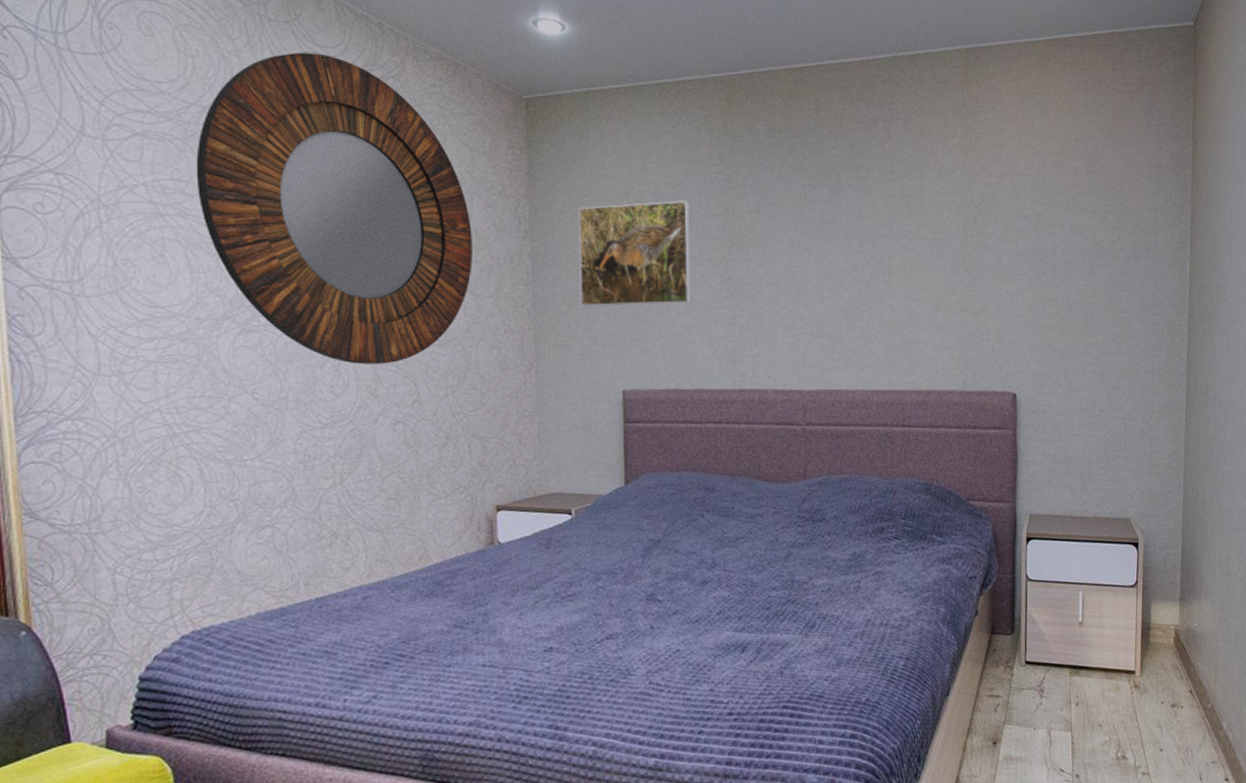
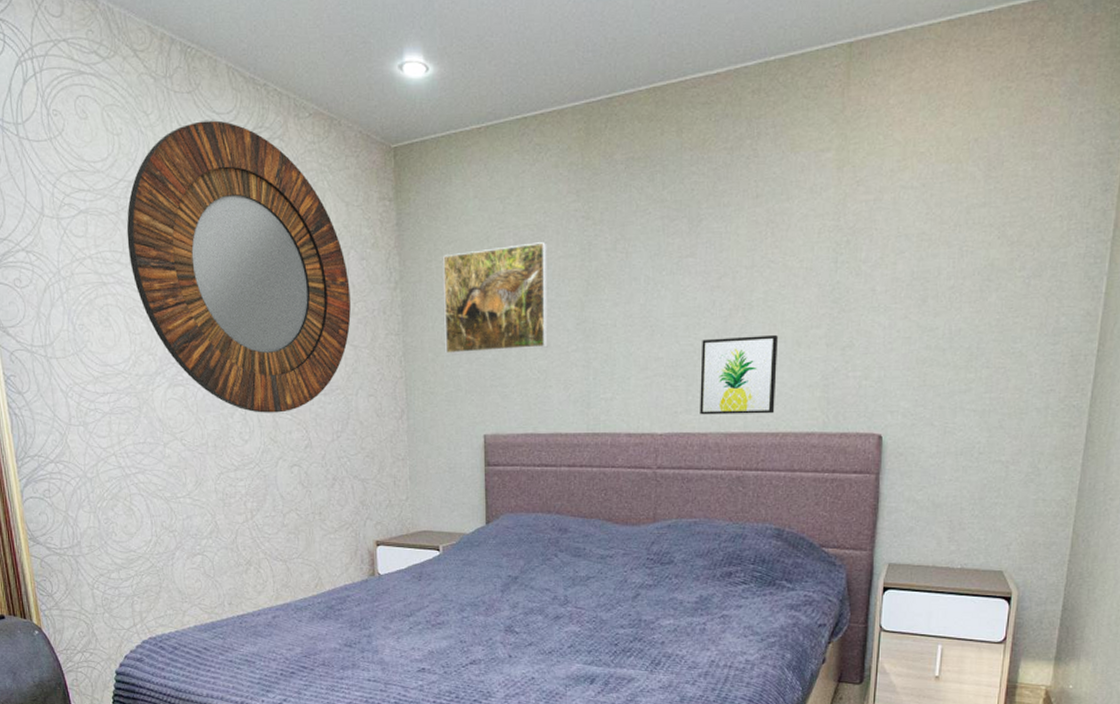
wall art: none [845,298,918,373] -> present [700,334,778,415]

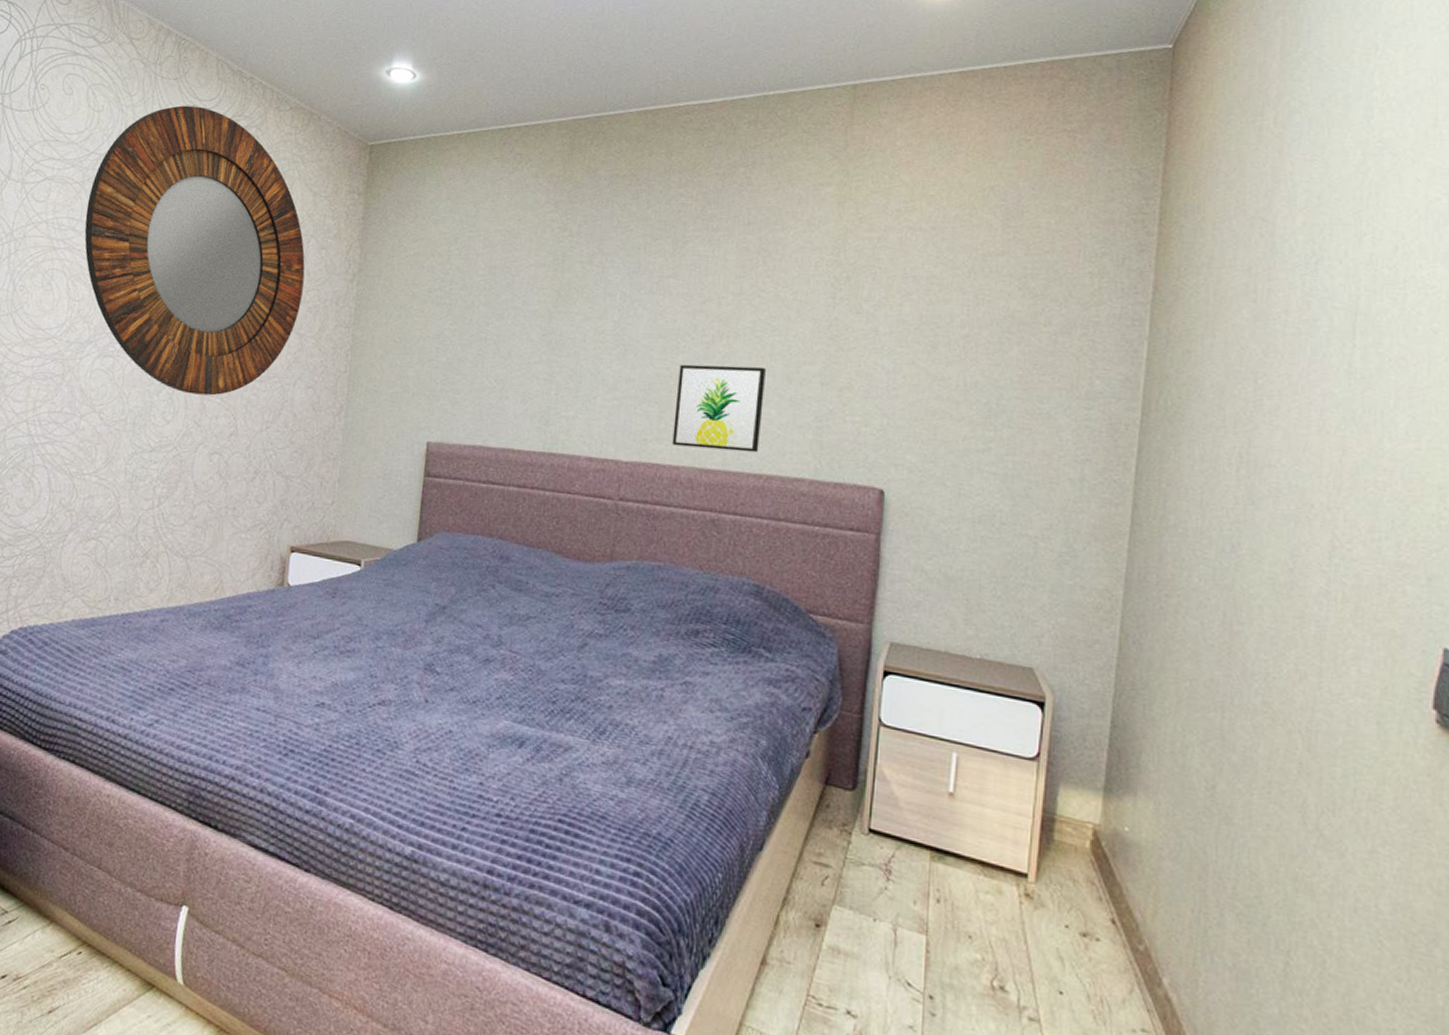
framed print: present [443,242,548,354] -> none [396,248,519,357]

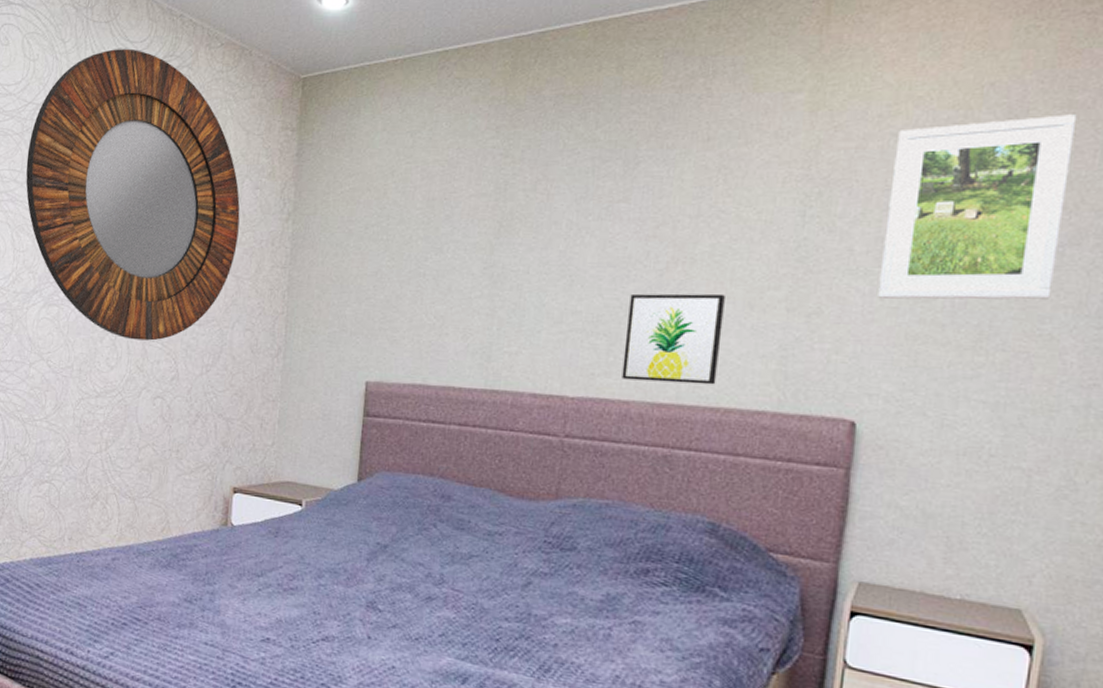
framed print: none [901,218,1063,382] -> present [878,114,1077,300]

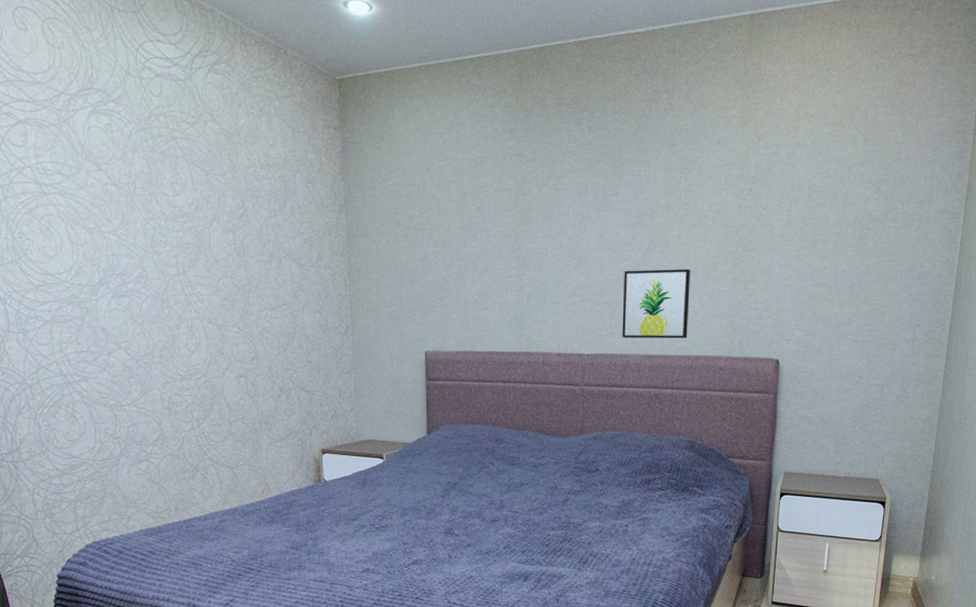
home mirror: present [26,48,240,341] -> none [68,41,297,326]
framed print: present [878,114,1077,300] -> none [790,132,907,269]

